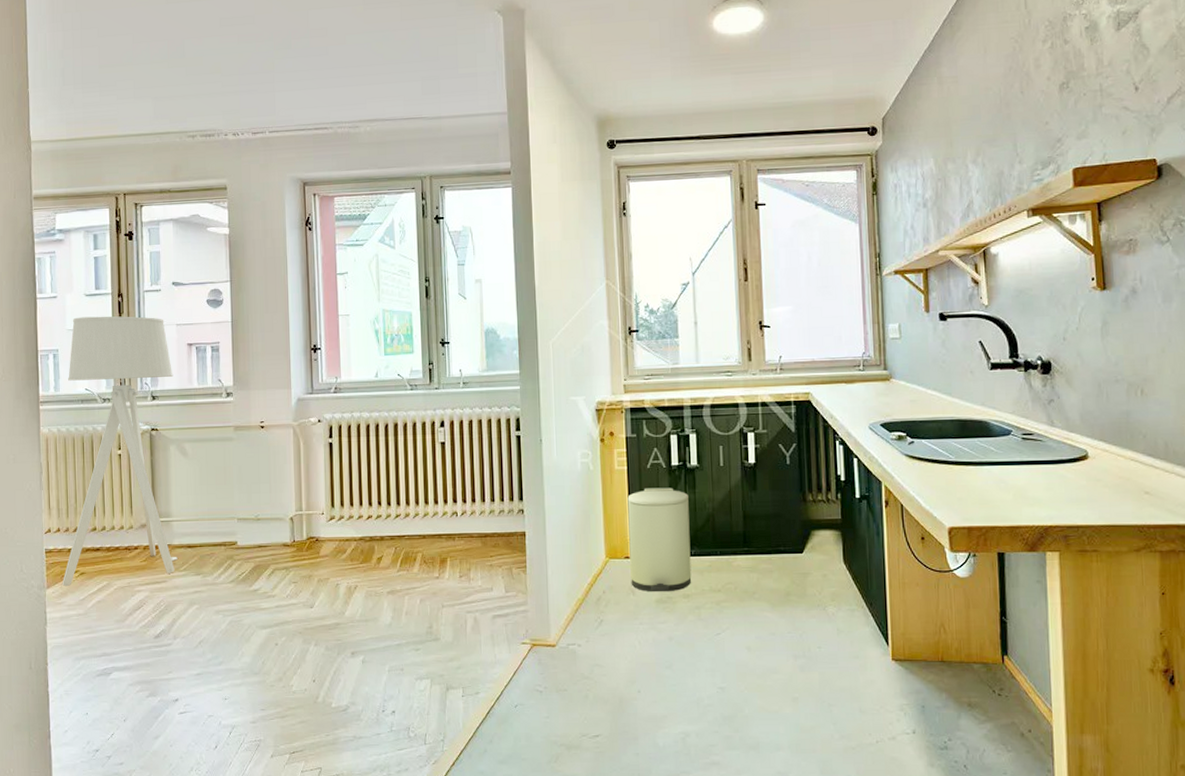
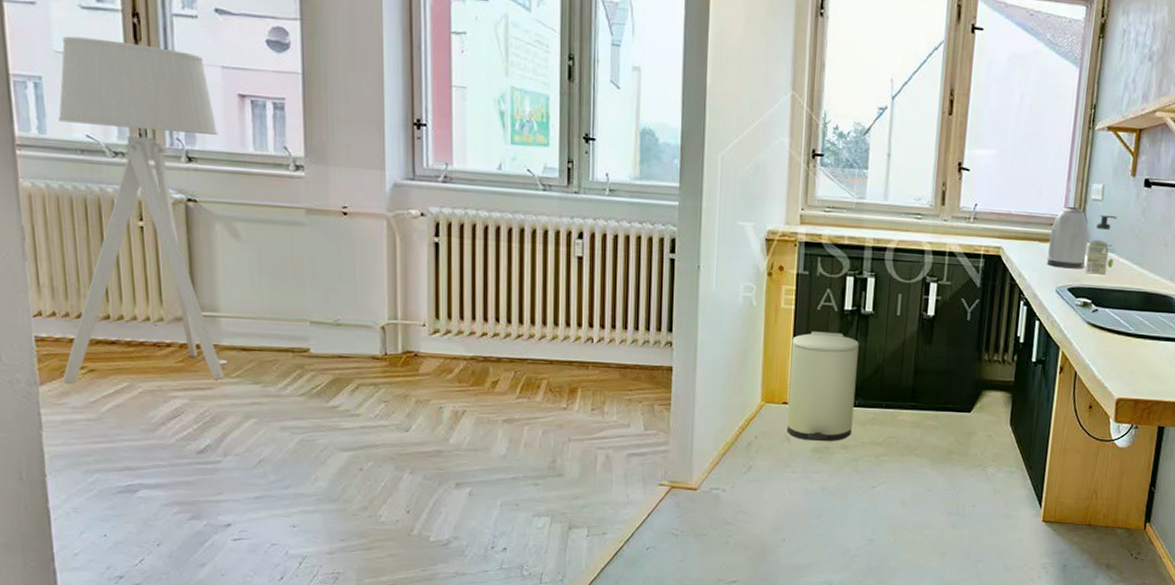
kettle: none [855,347,894,406] -> present [1046,206,1089,269]
soap dispenser: none [893,350,922,409] -> present [1084,215,1117,275]

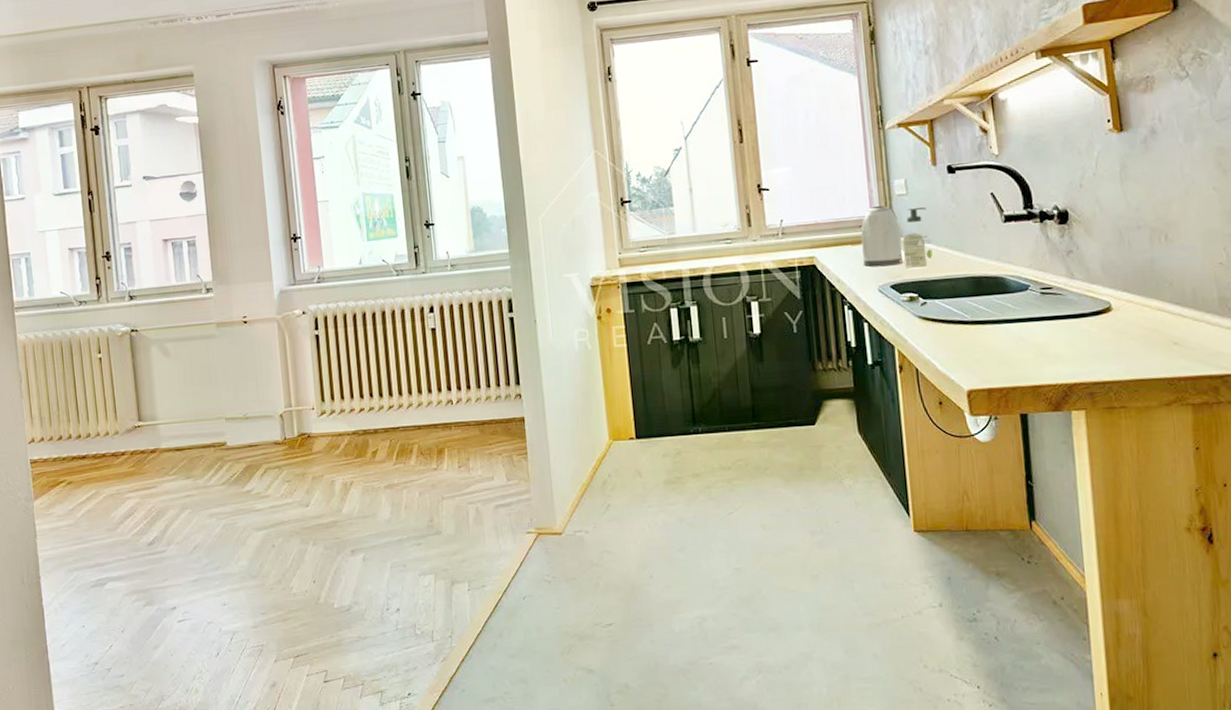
floor lamp: present [58,36,228,385] -> none [42,214,167,498]
pedal bin: present [786,331,859,441] -> none [629,363,700,473]

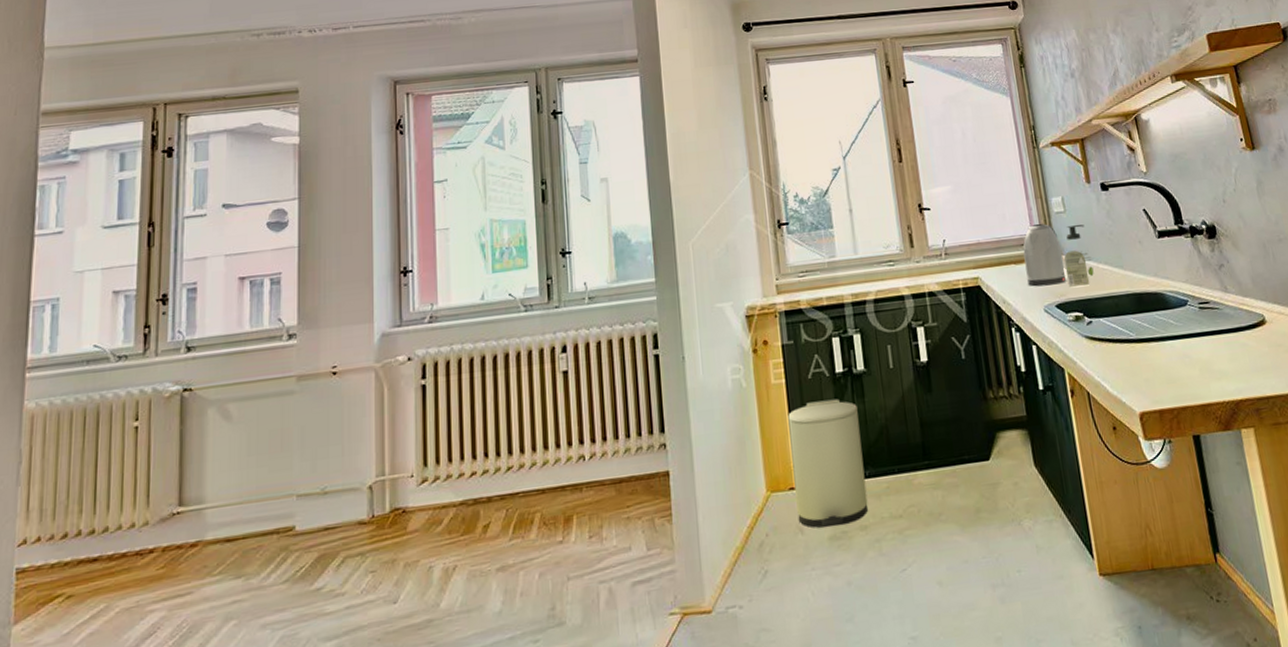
pedal bin: none [629,363,700,473] -> present [788,398,868,528]

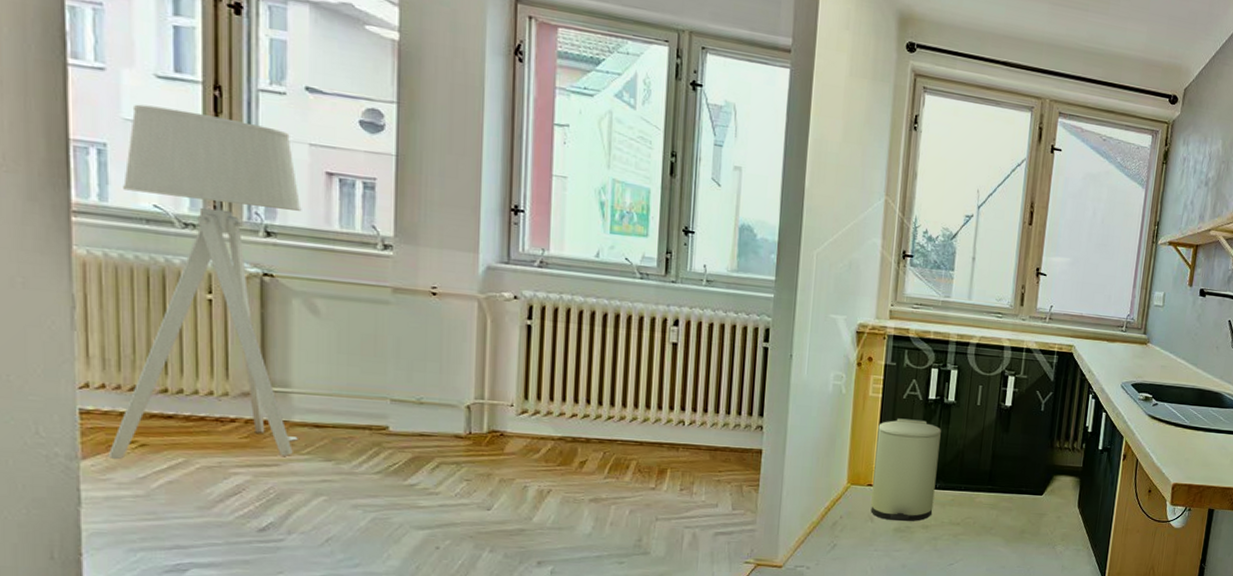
floor lamp: none [37,248,218,619] -> present [107,104,302,460]
kettle: present [1022,223,1067,286] -> none [1113,311,1151,367]
soap dispenser: present [1063,224,1094,287] -> none [1146,319,1176,373]

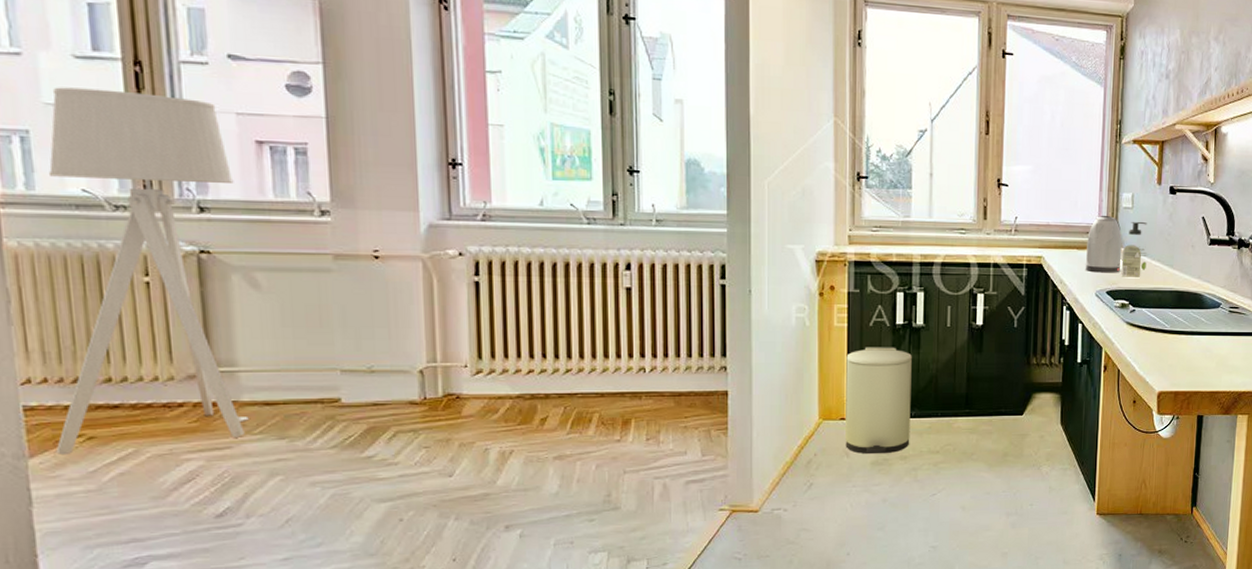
kettle: none [1113,311,1151,367] -> present [1085,215,1123,273]
soap dispenser: none [1146,319,1176,373] -> present [1121,221,1147,277]

